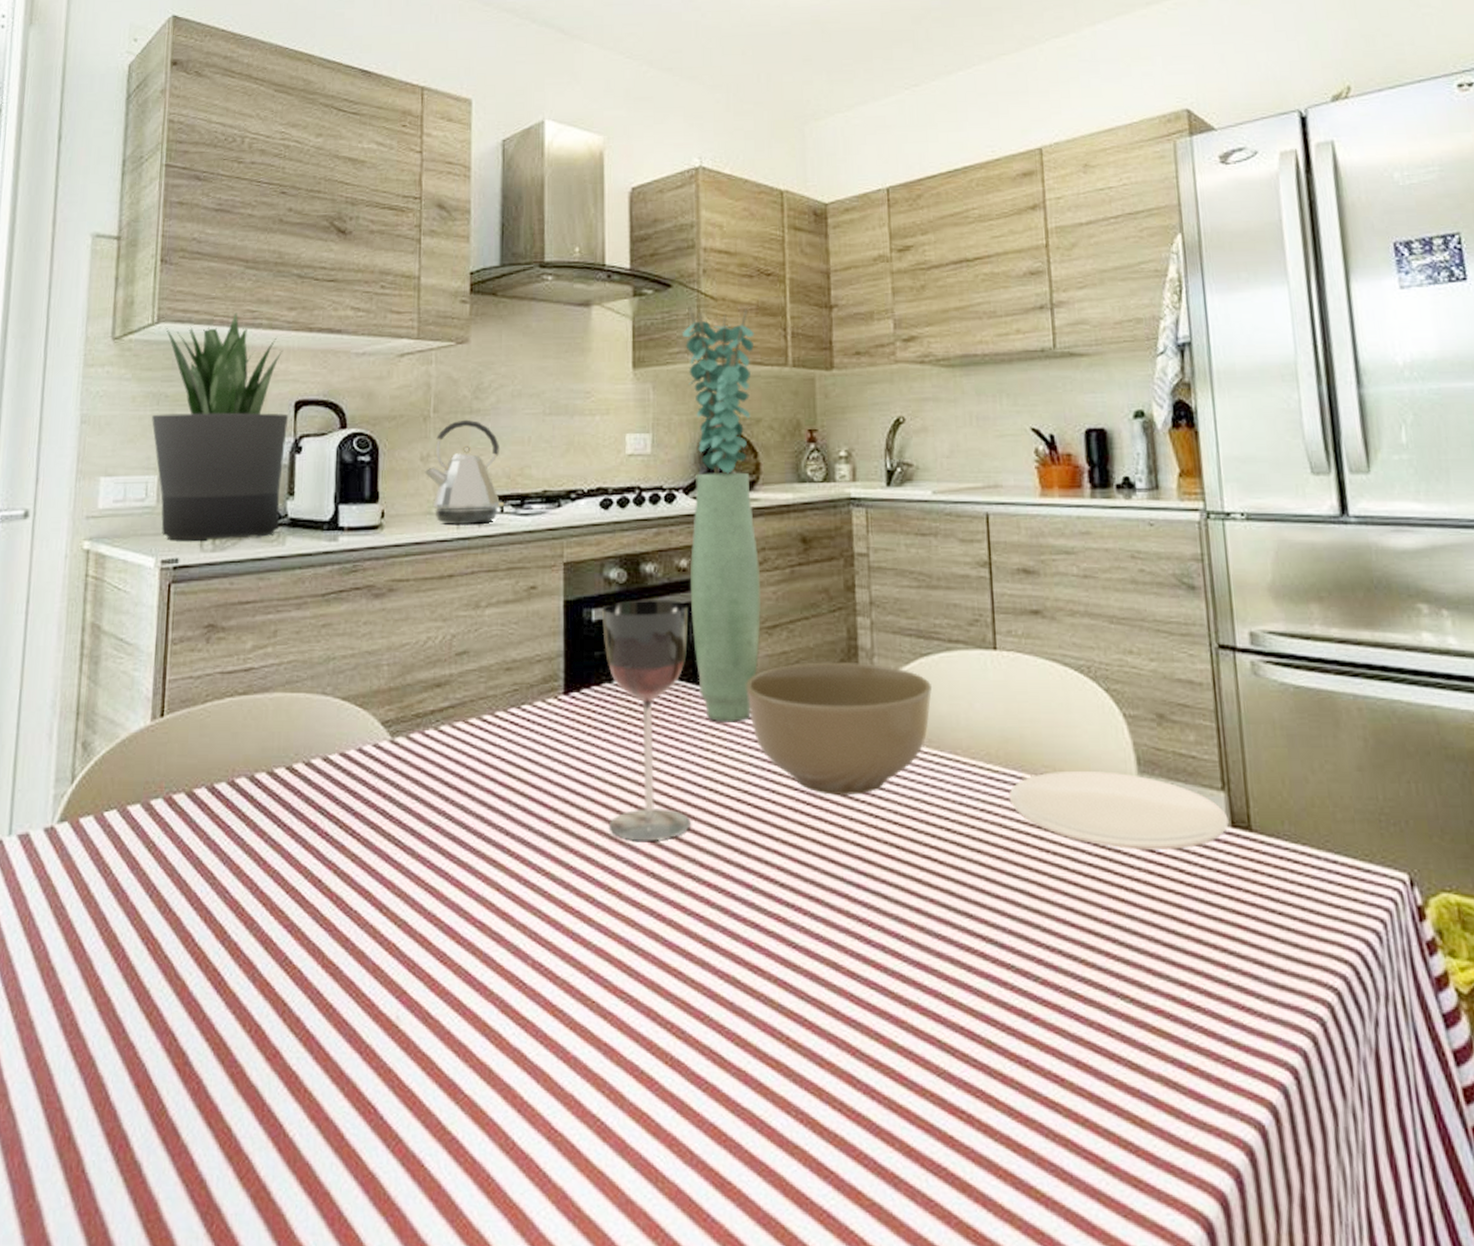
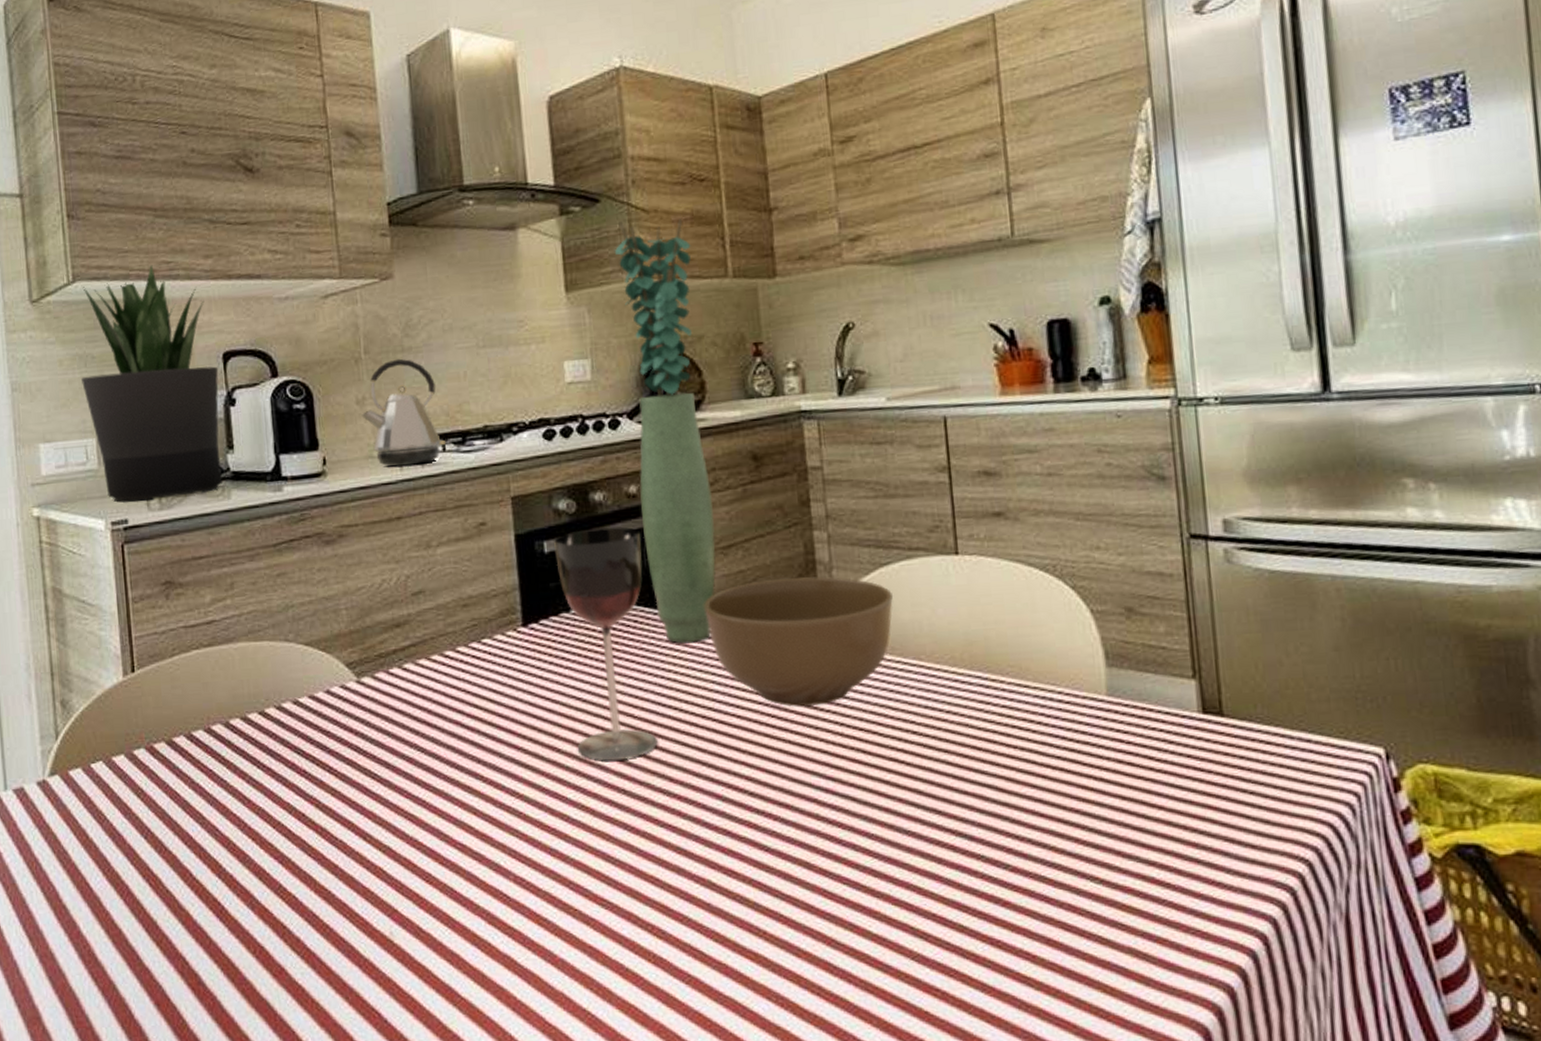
plate: present [1009,770,1229,850] -> none [974,667,1200,741]

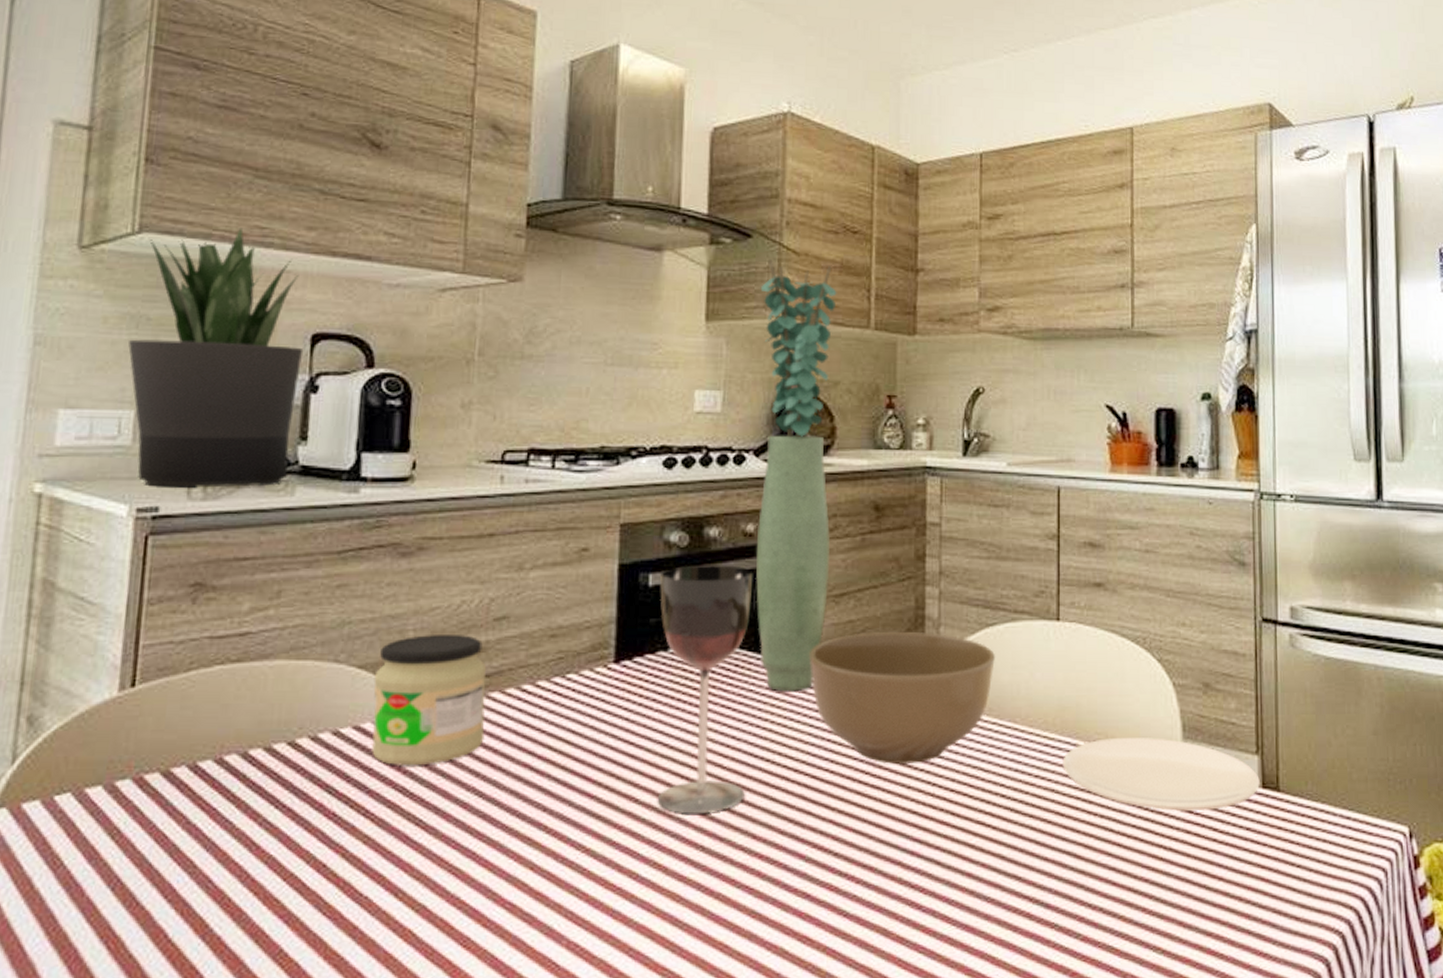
jar: none [319,610,419,728] -> present [372,633,486,766]
kettle: present [361,358,447,467] -> none [465,365,557,479]
plate: none [974,667,1200,741] -> present [1062,736,1260,811]

